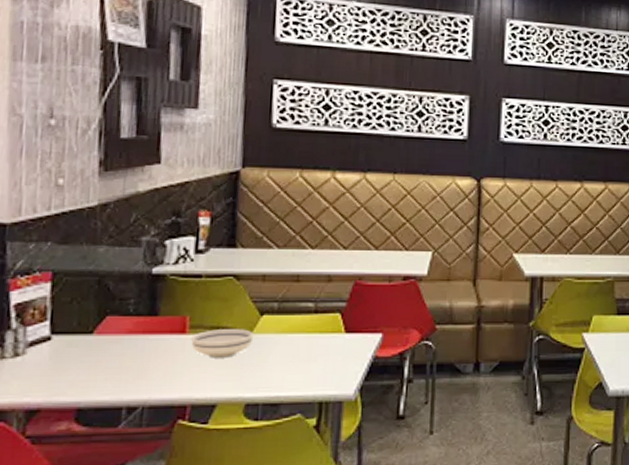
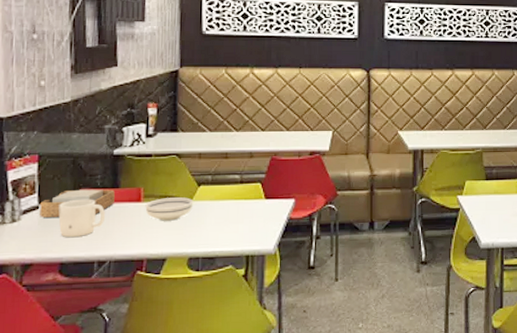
napkin holder: none [51,316,152,351] -> present [40,189,115,218]
mug: none [76,329,139,378] -> present [58,199,106,238]

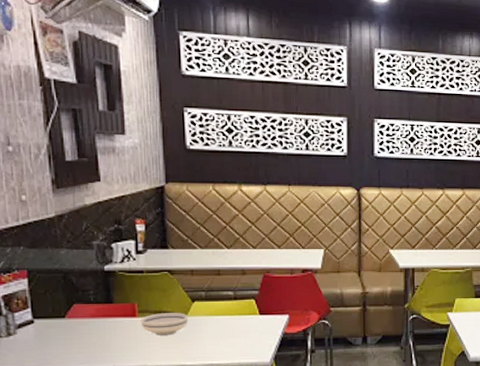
napkin holder: present [40,189,115,218] -> none [34,304,109,332]
mug: present [58,199,106,238] -> none [54,314,102,351]

